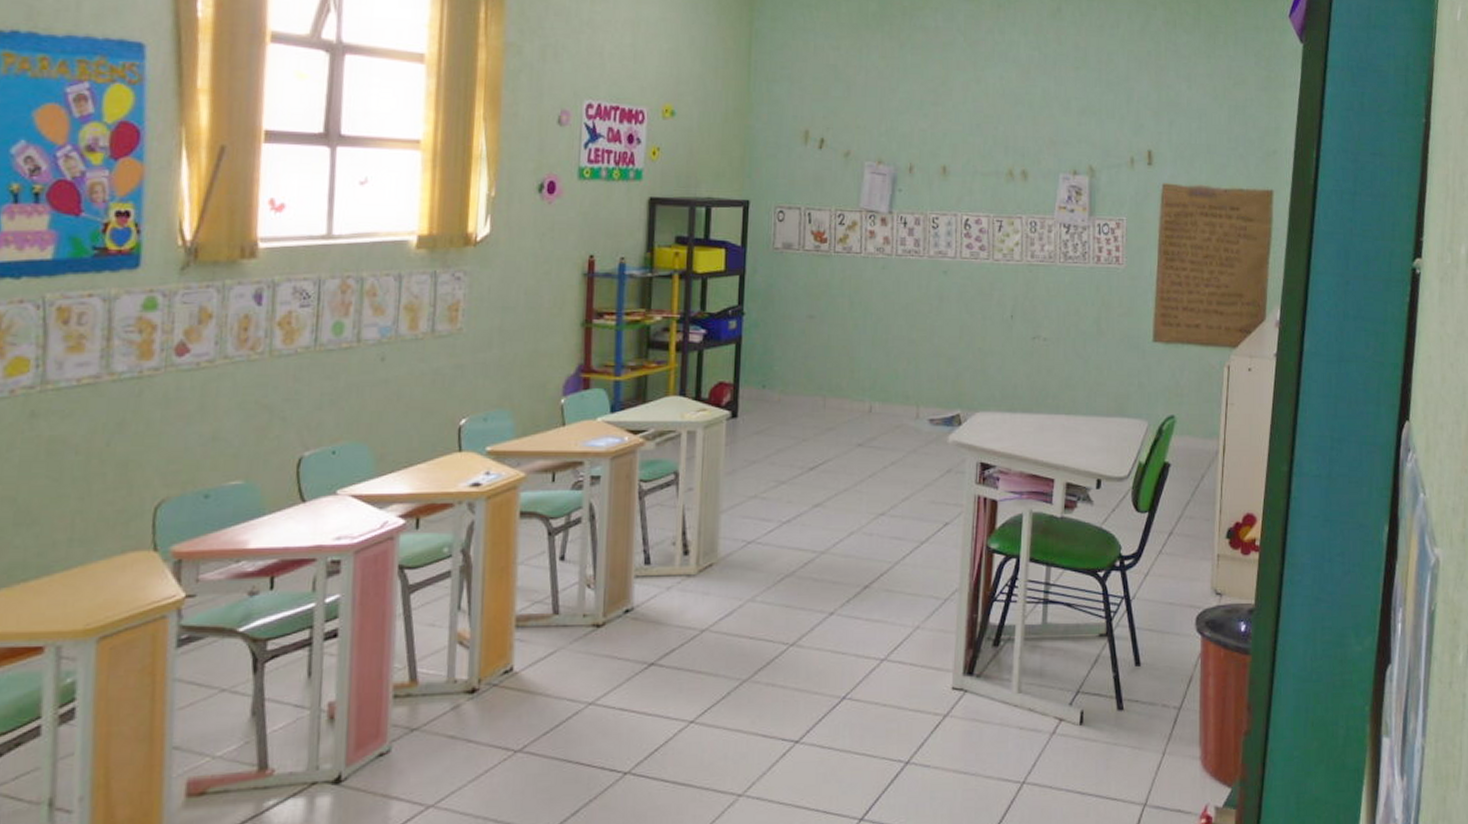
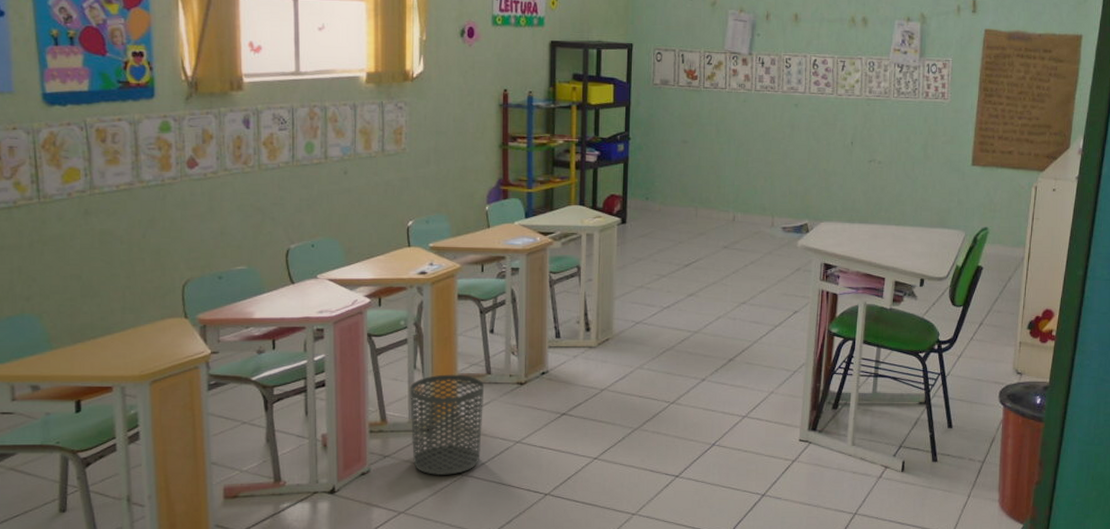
waste bin: none [449,616,550,753] -> present [410,374,485,475]

